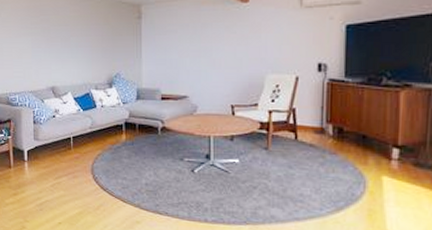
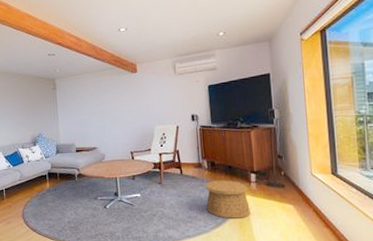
basket: none [326,152,386,205] -> present [205,180,250,219]

